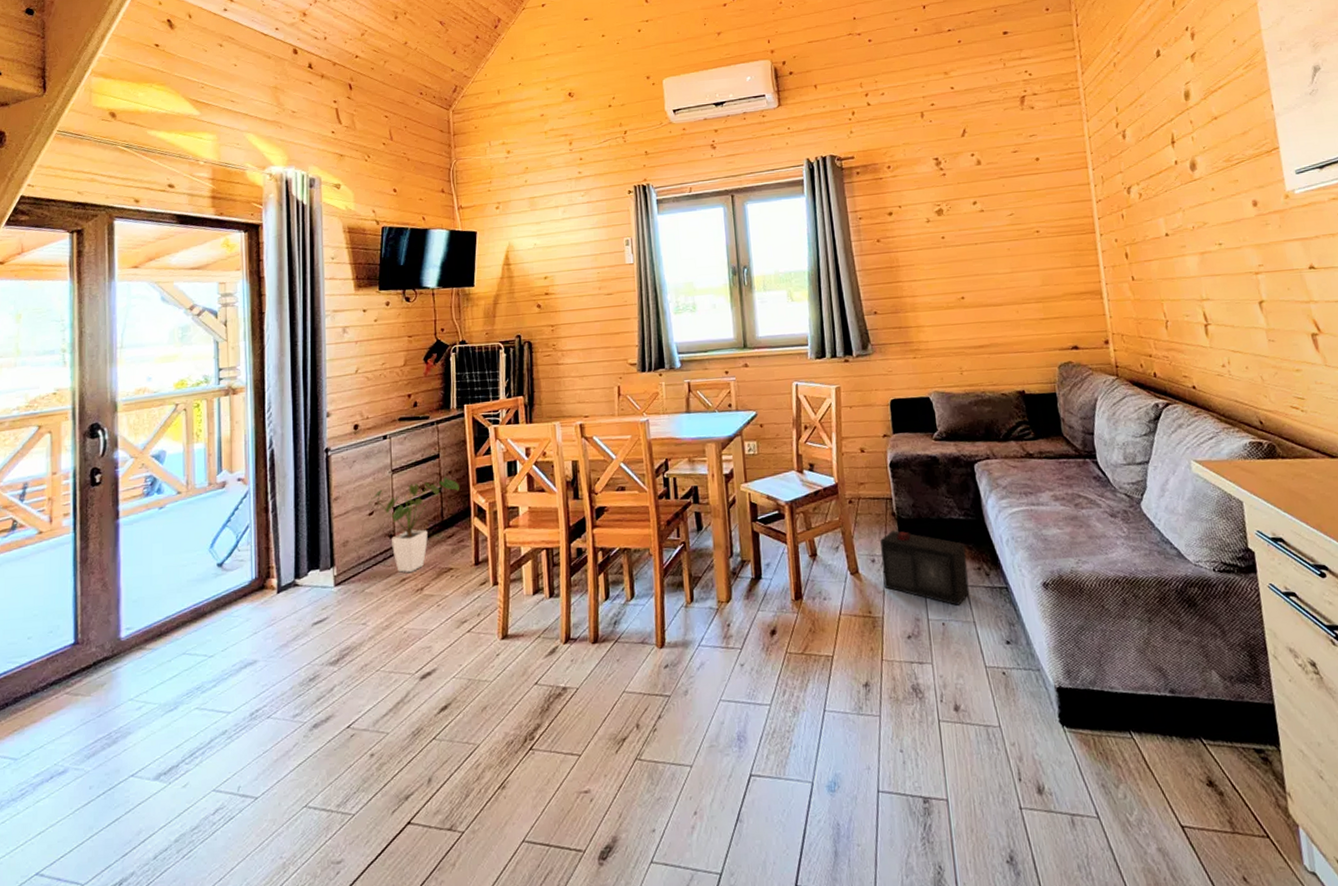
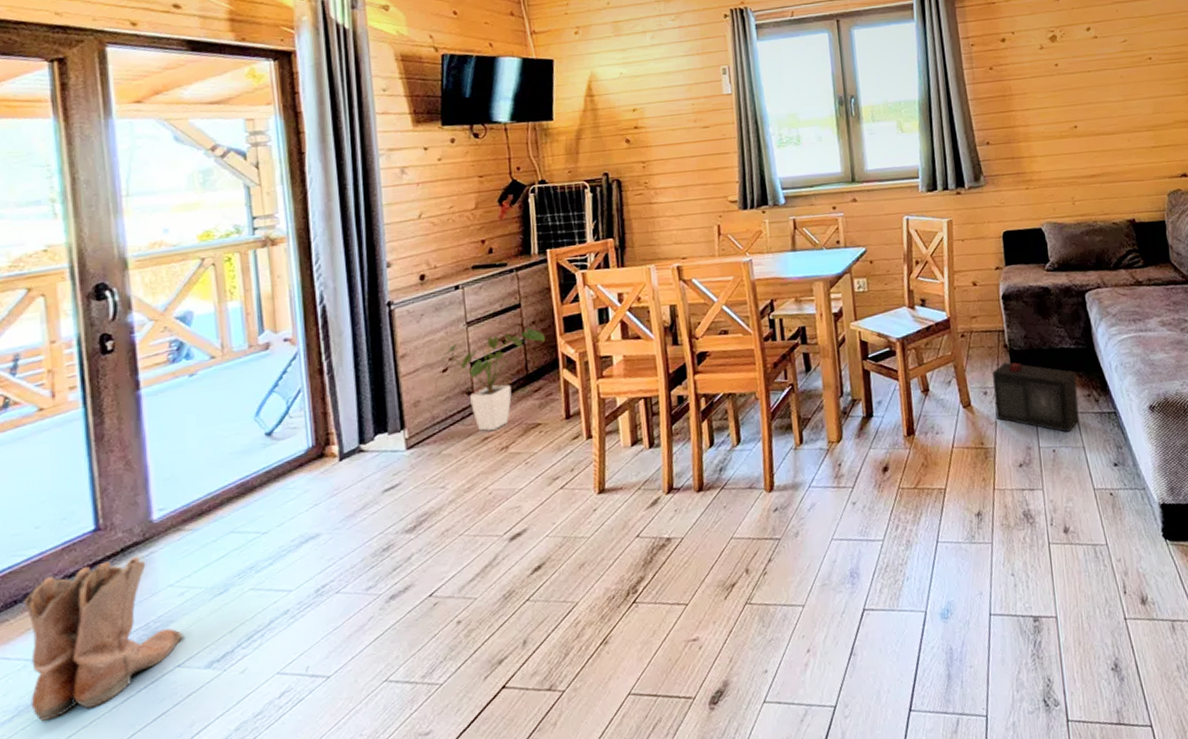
boots: none [11,671,138,817] -> present [23,557,183,721]

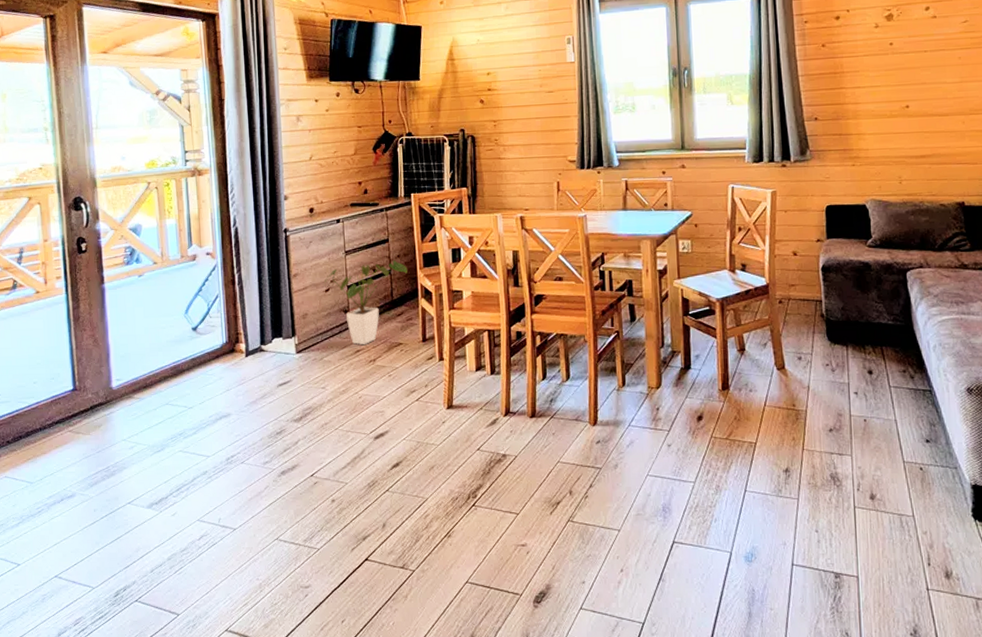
boots: present [23,557,183,721] -> none [26,415,133,529]
speaker: present [992,362,1080,432] -> none [807,331,893,404]

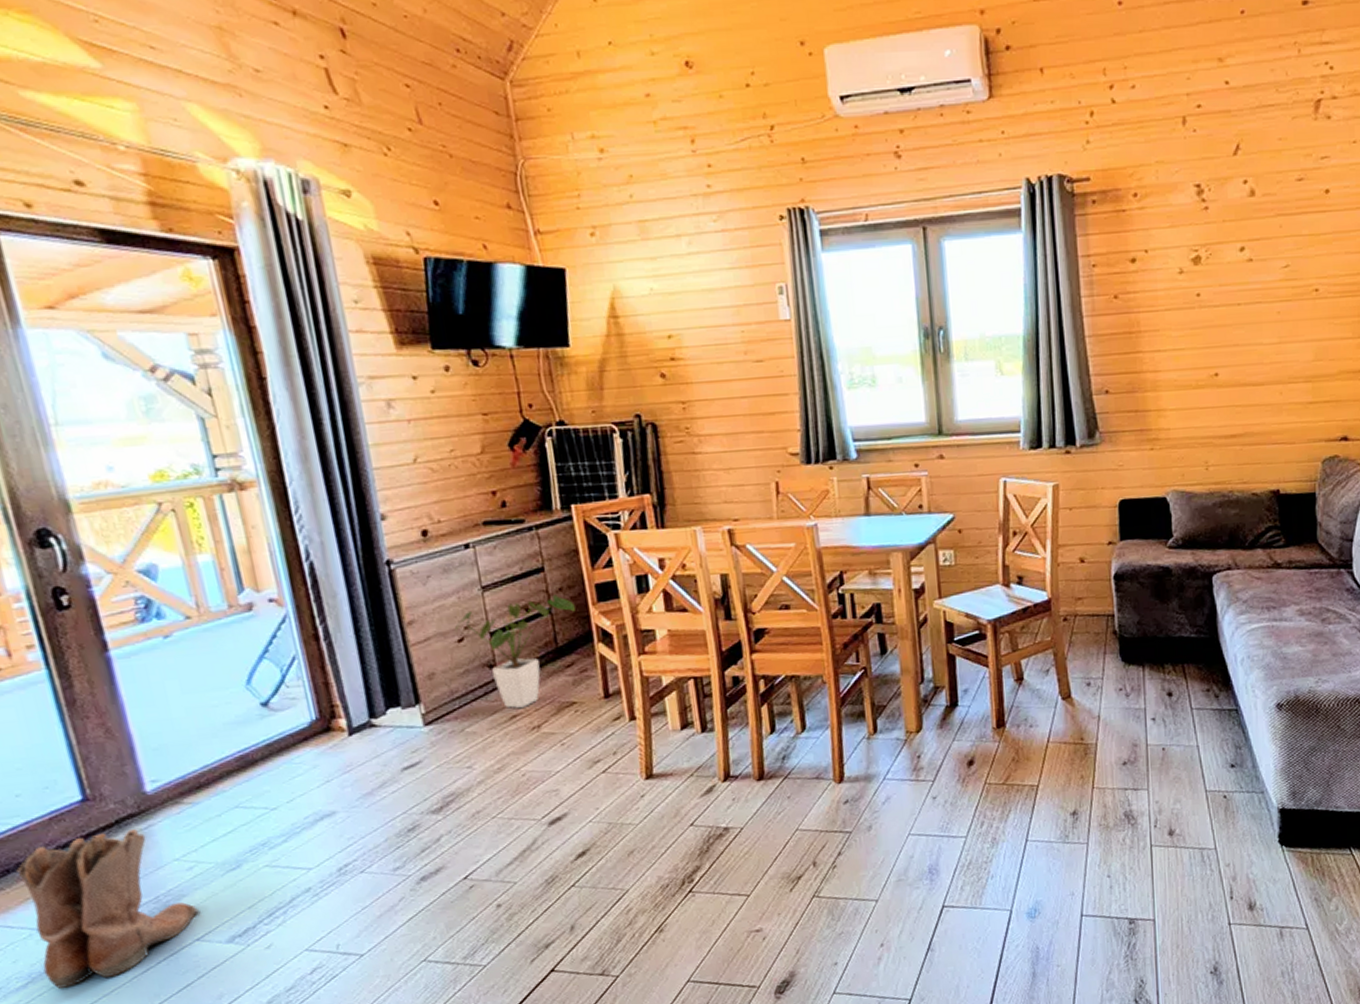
boots: none [26,415,133,529] -> present [16,829,199,989]

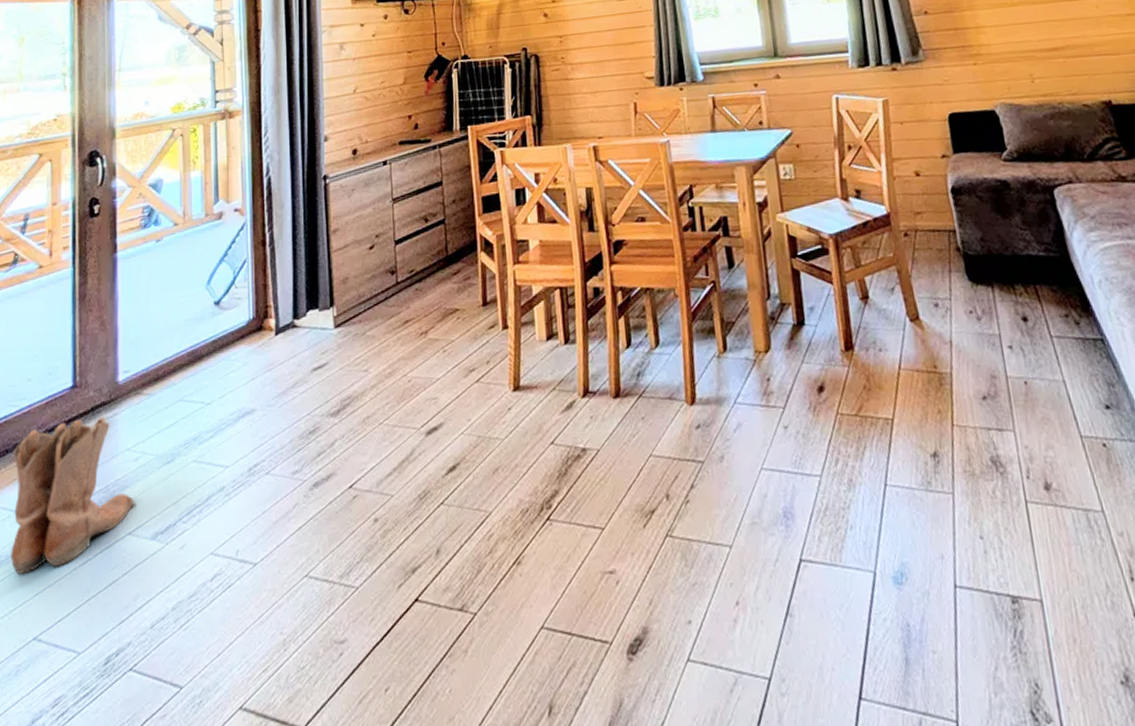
house plant: present [455,595,576,709] -> none [369,206,464,314]

